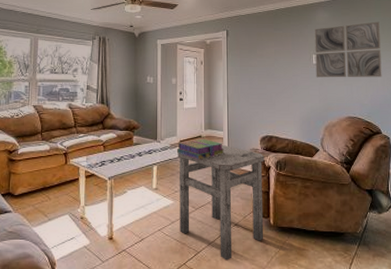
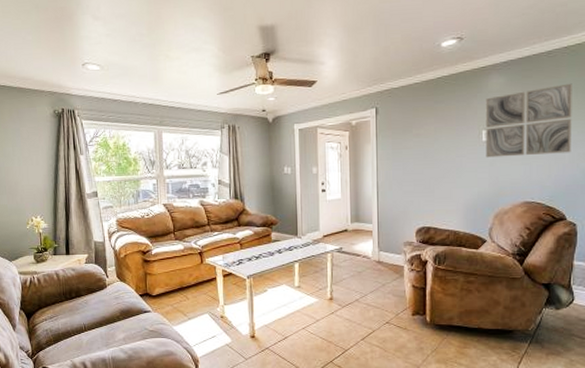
stack of books: present [176,138,224,160] -> none [319,232,374,256]
side table: present [177,144,265,261] -> none [321,238,421,359]

